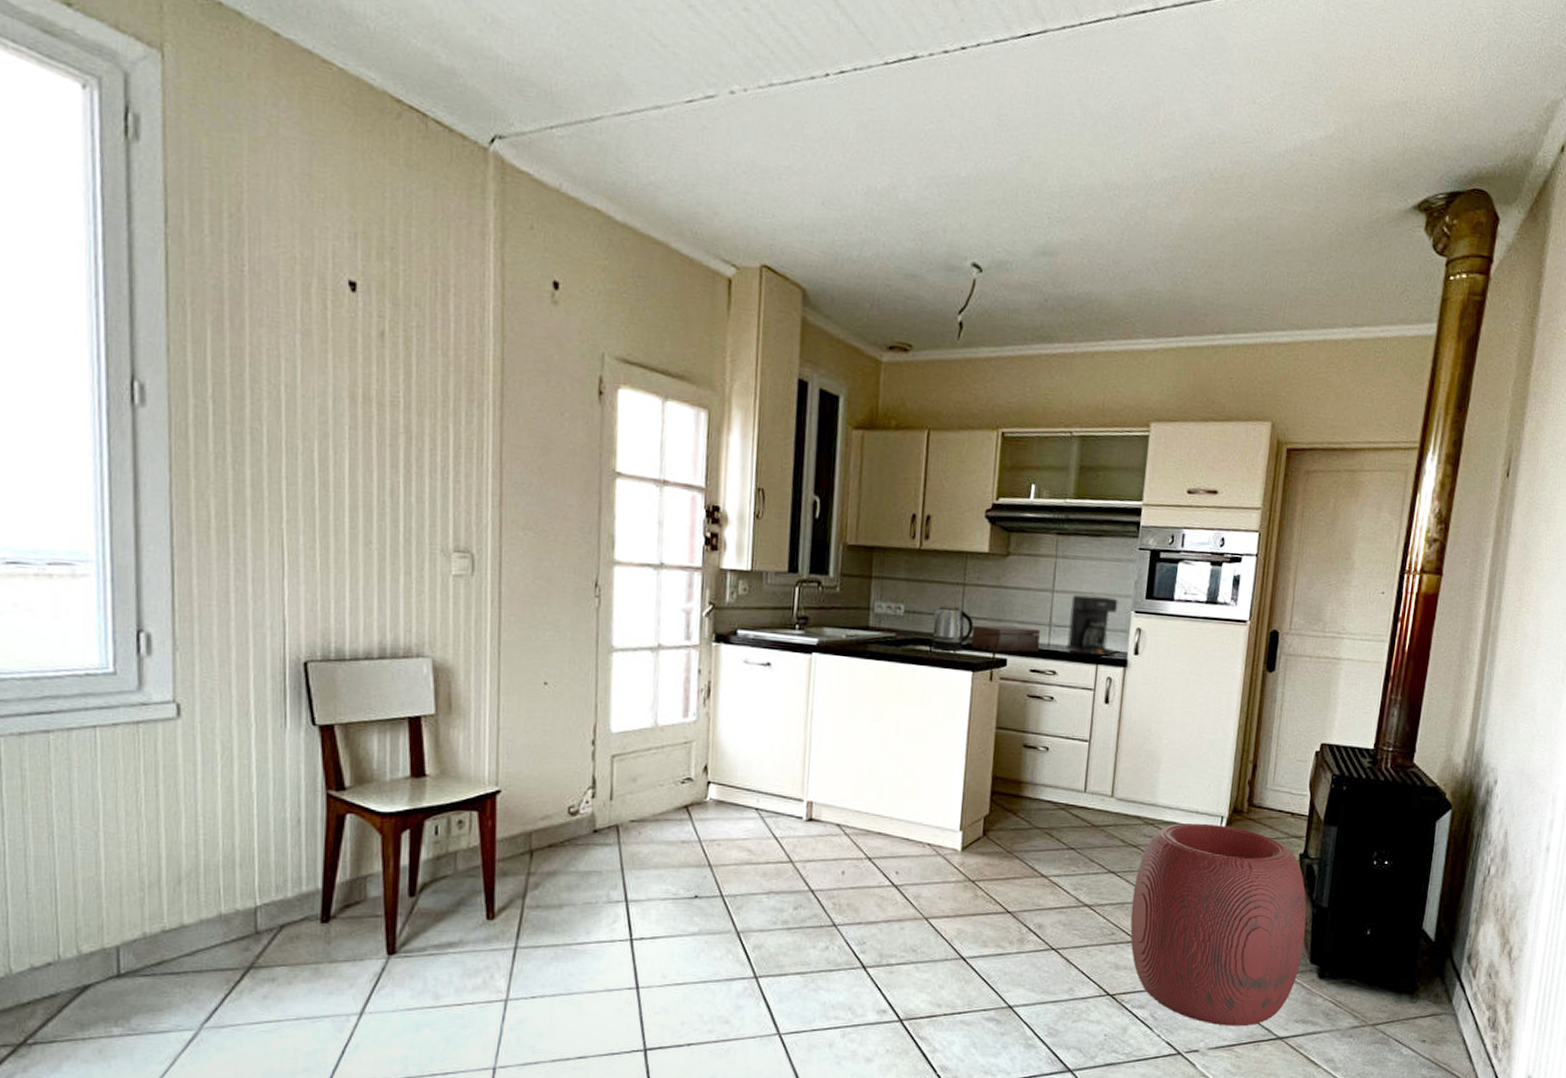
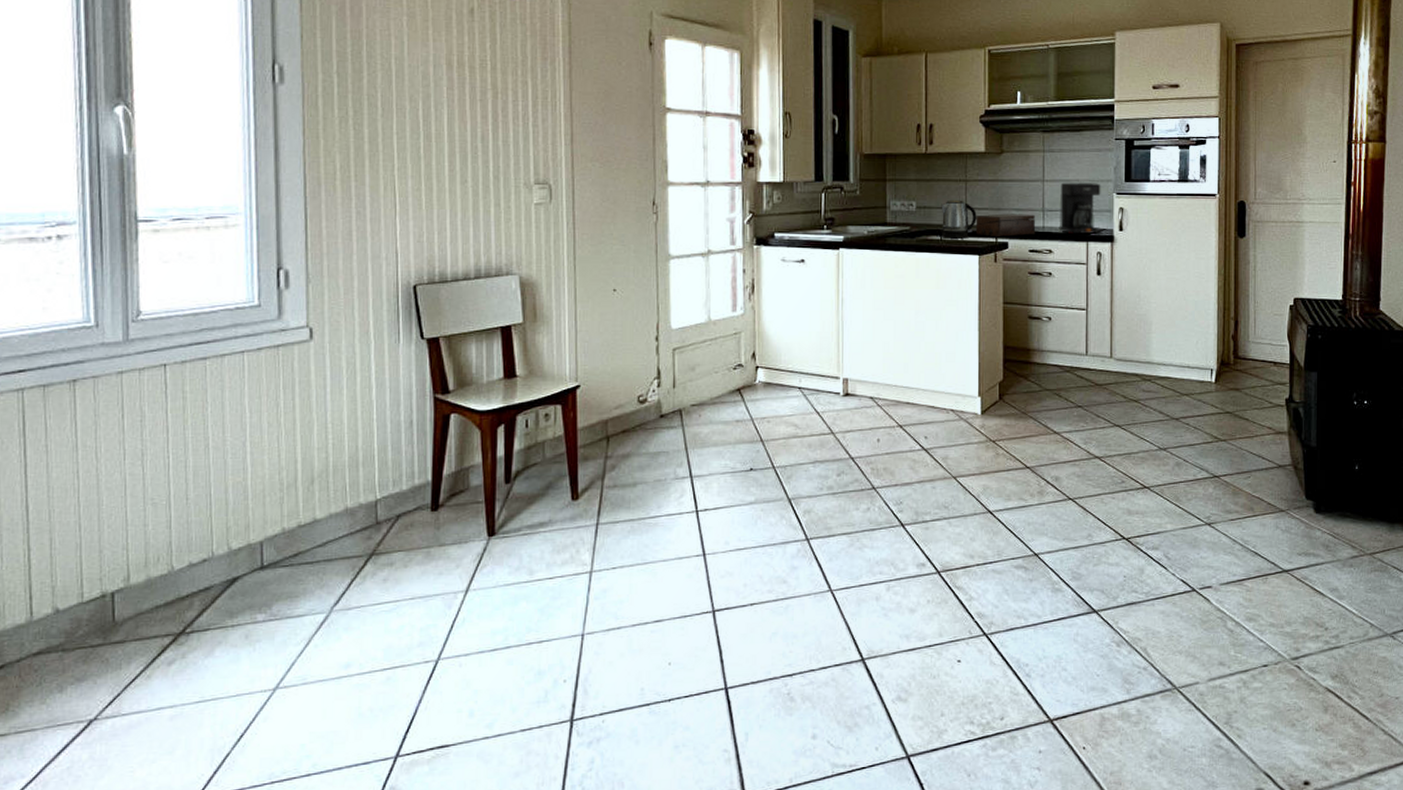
pouf: present [1130,823,1307,1027] -> none [1137,376,1299,562]

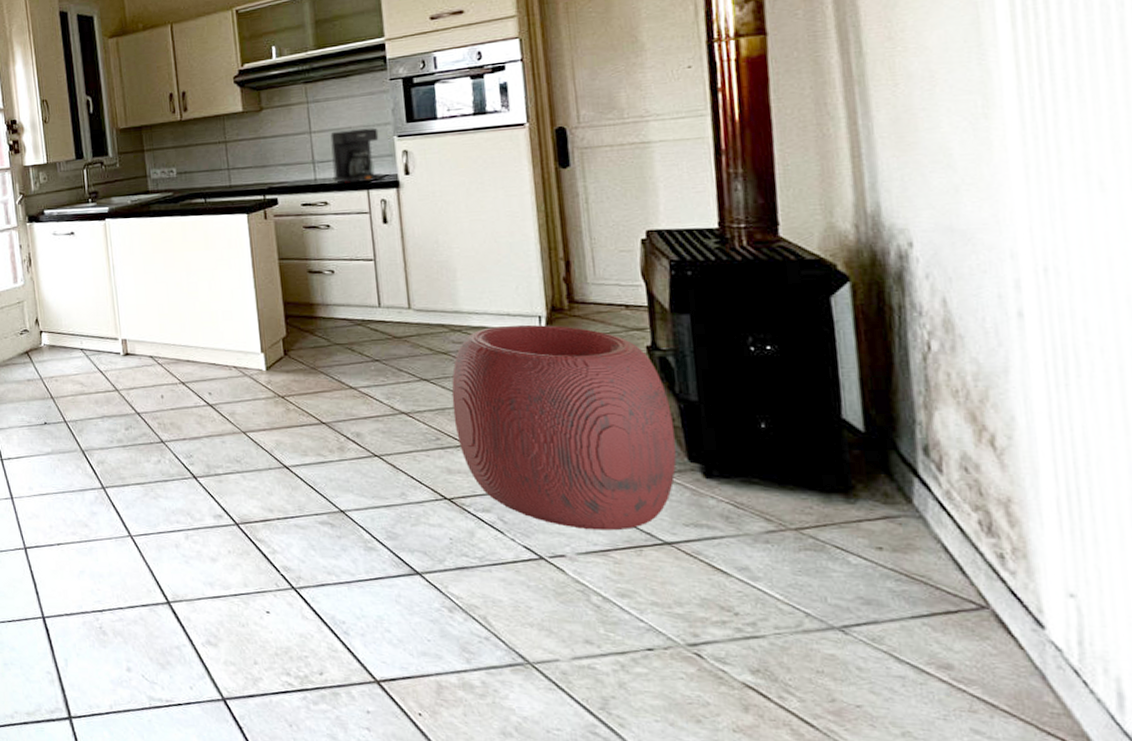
kettle: present [941,200,977,239] -> none [202,161,241,201]
wooden box: present [975,213,1036,238] -> none [239,167,308,195]
pouf: none [1137,376,1299,562] -> present [451,324,676,531]

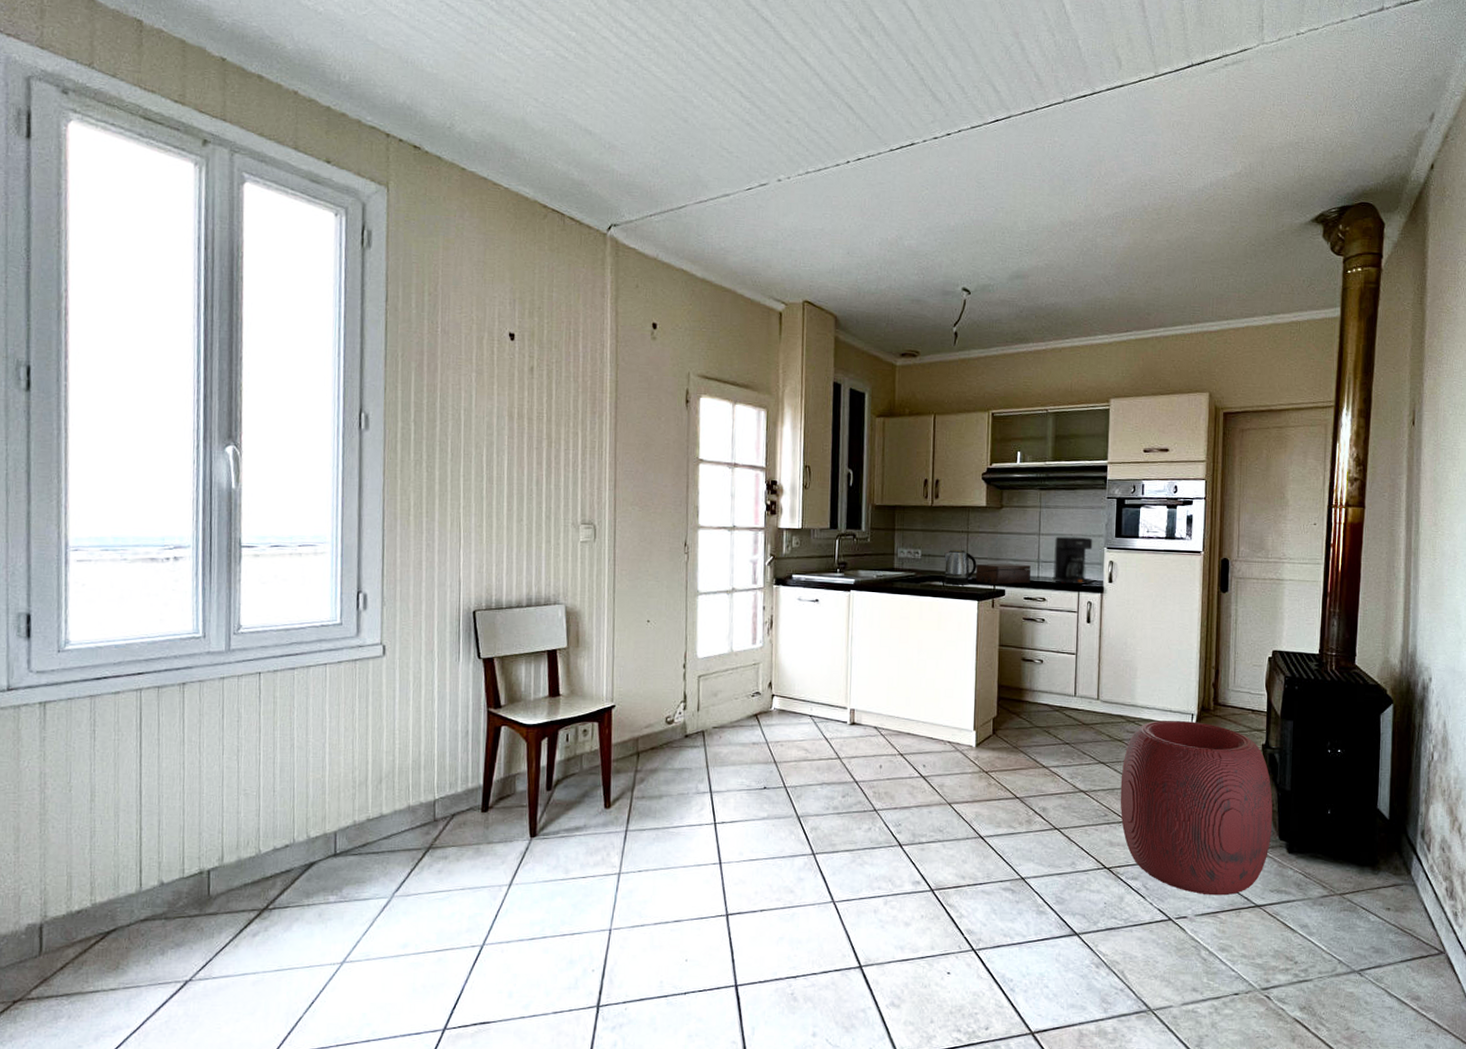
kettle: none [202,161,241,201] -> present [944,549,977,585]
wooden box: none [239,167,308,195] -> present [975,563,1031,585]

